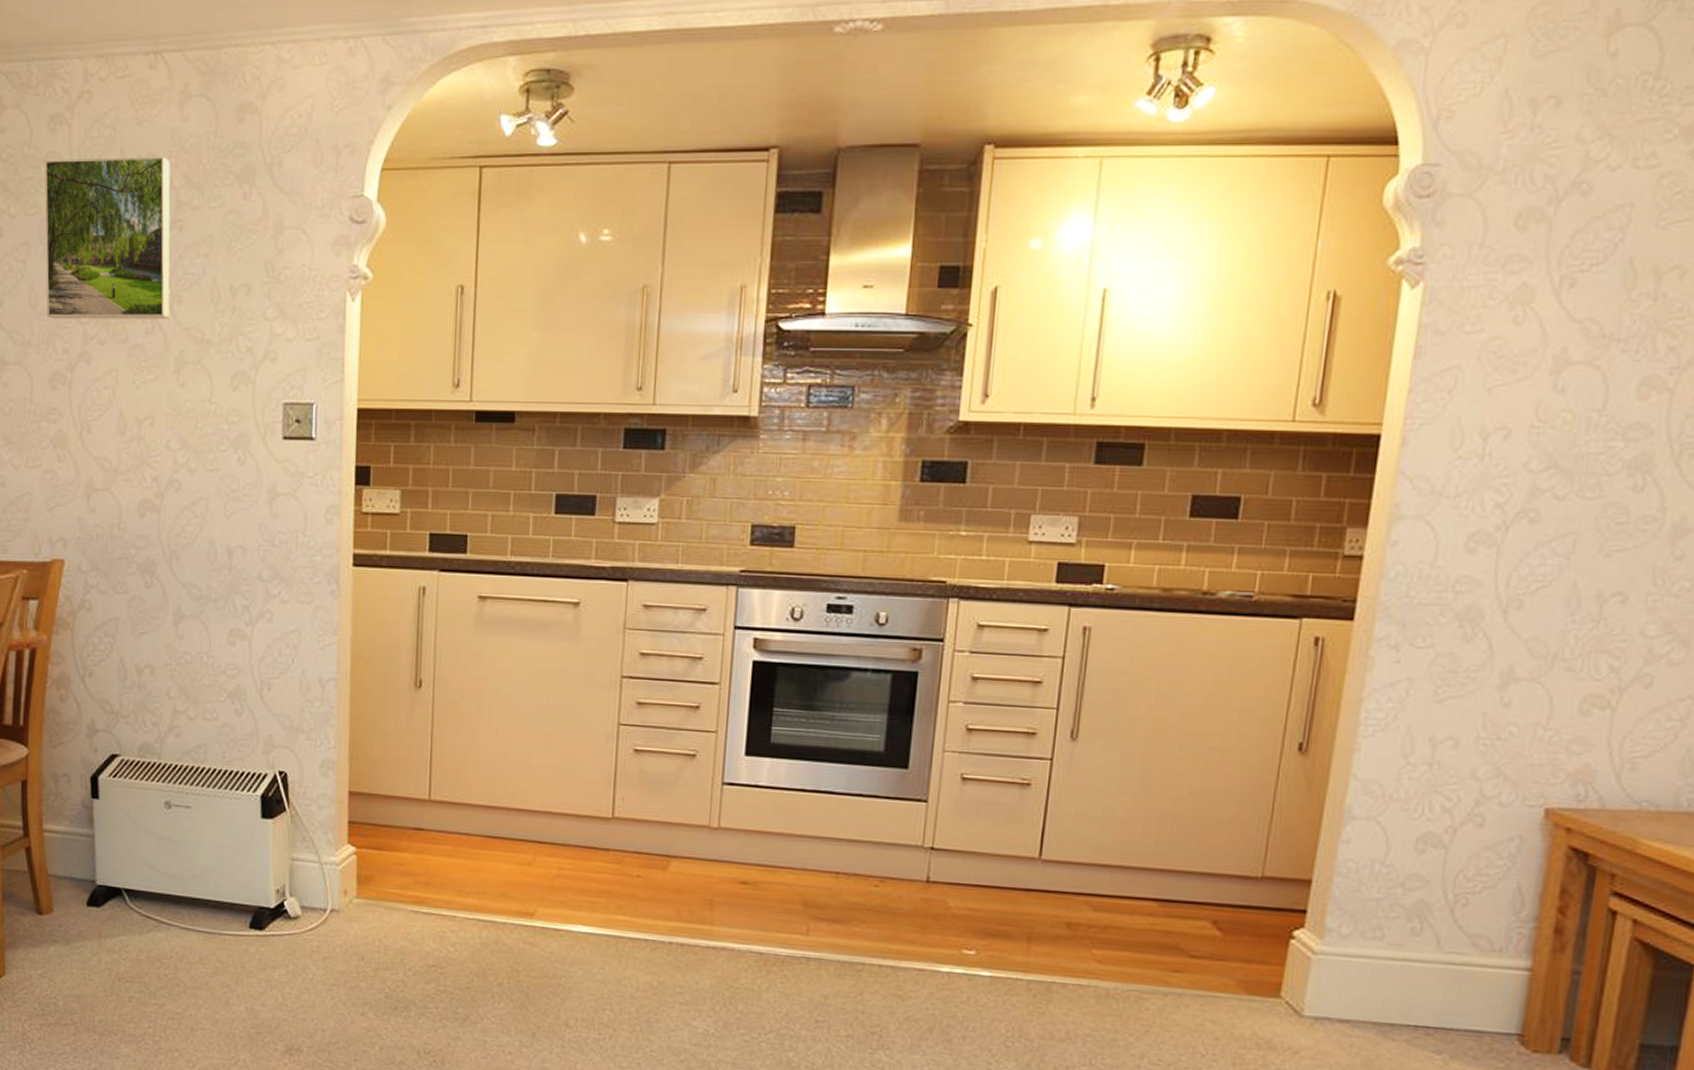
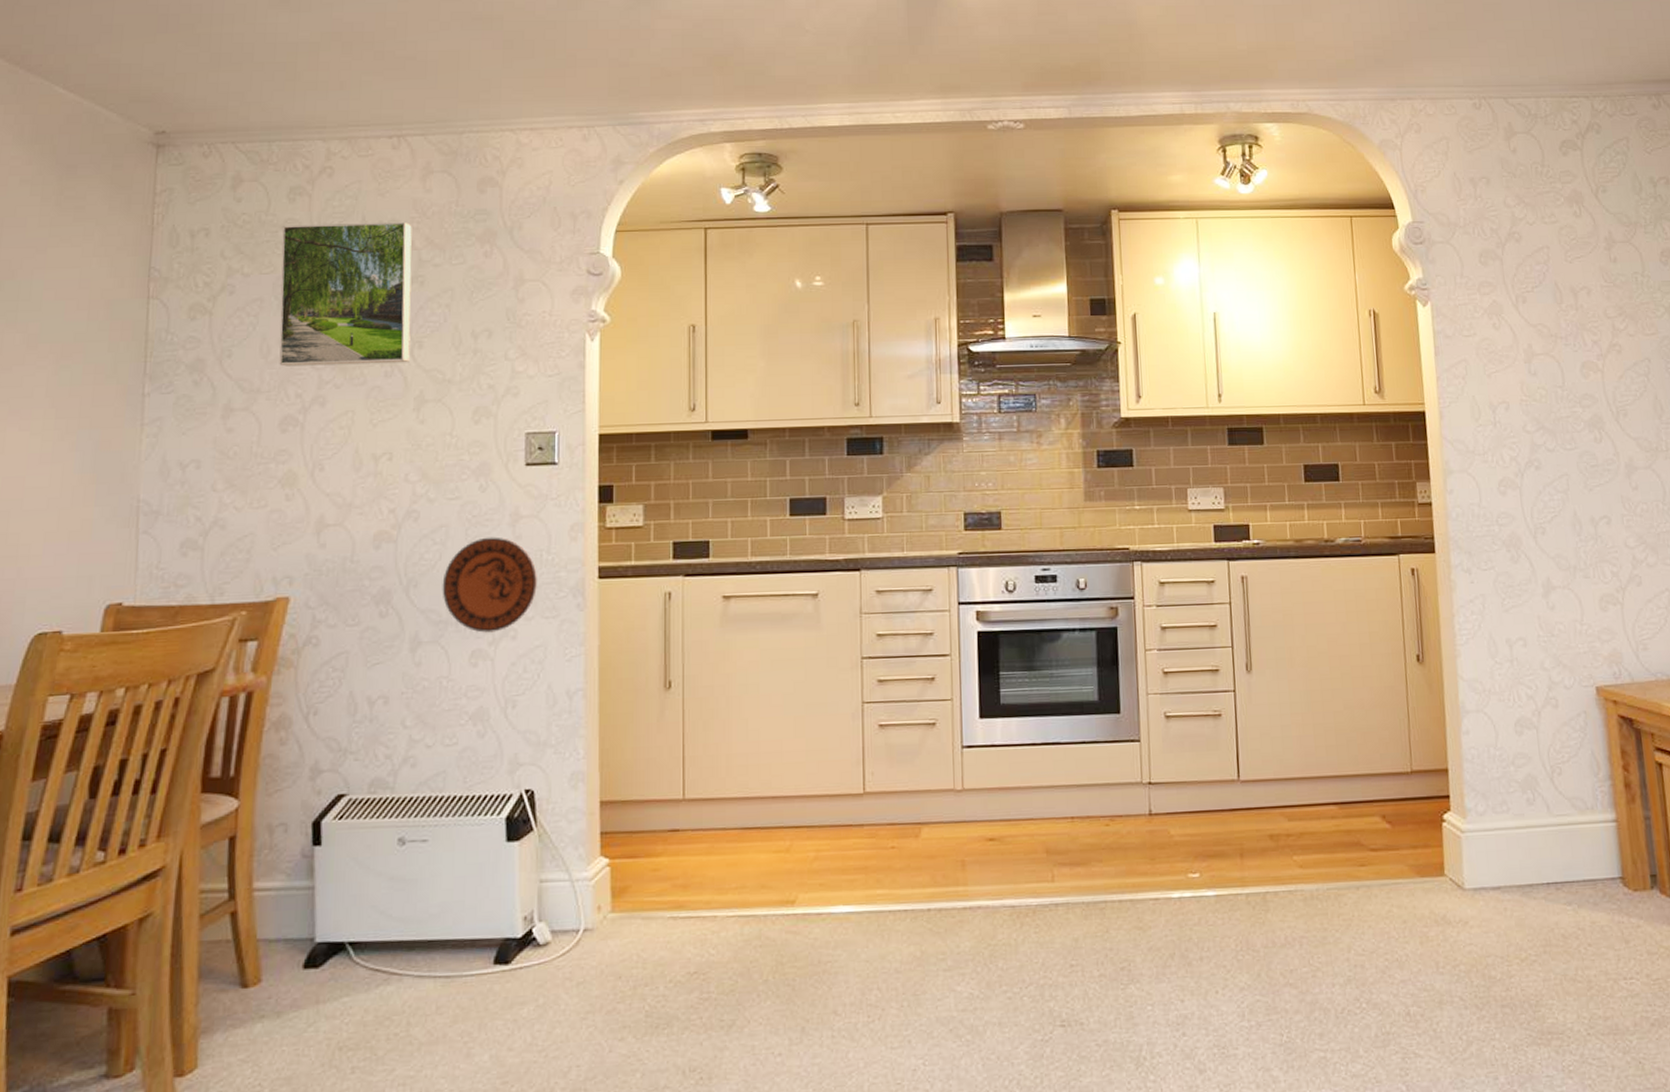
decorative plate: none [202,513,293,614] -> present [442,537,537,634]

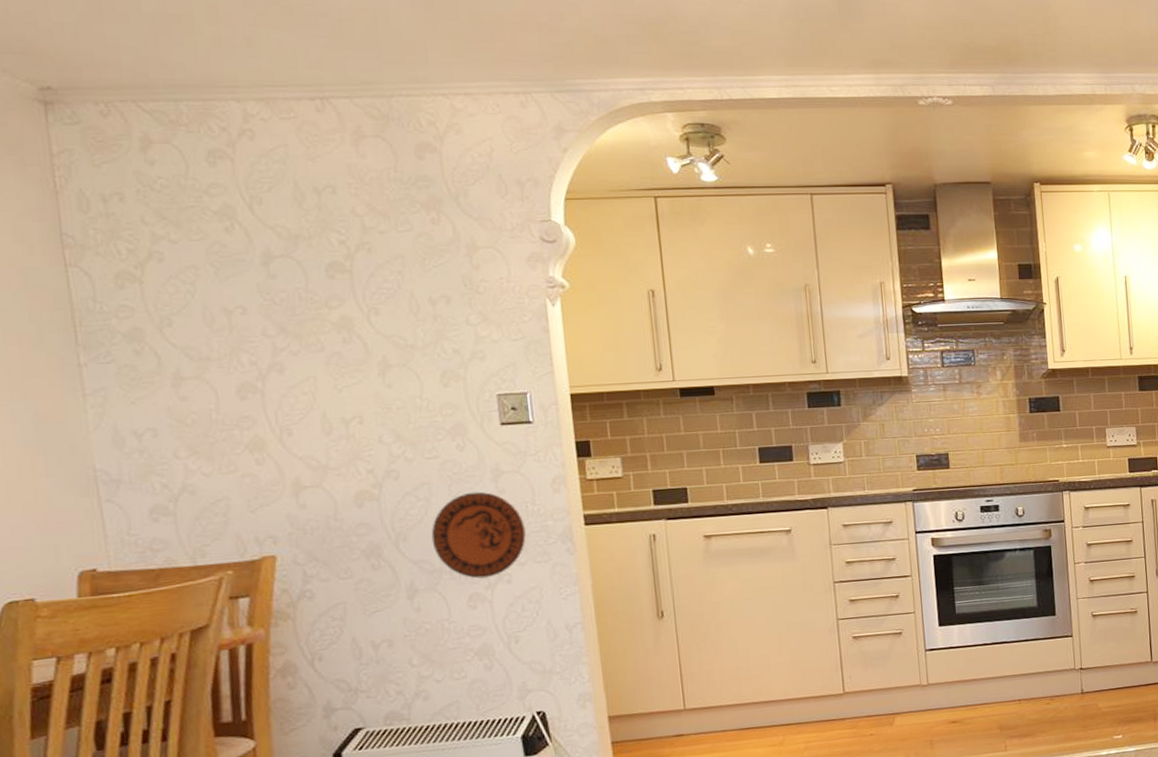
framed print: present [279,222,412,367] -> none [205,188,367,334]

